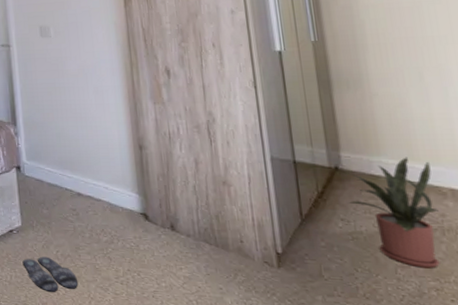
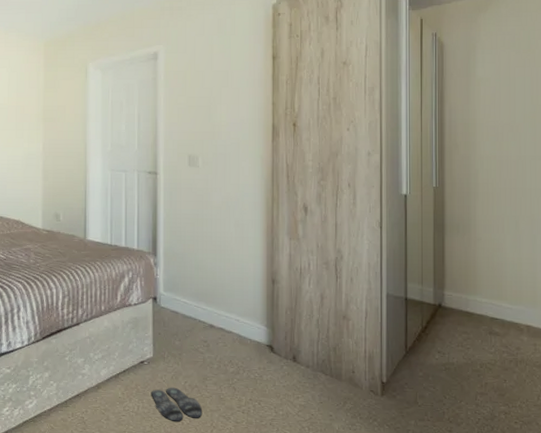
house plant: present [343,157,440,269] -> none [445,296,515,395]

